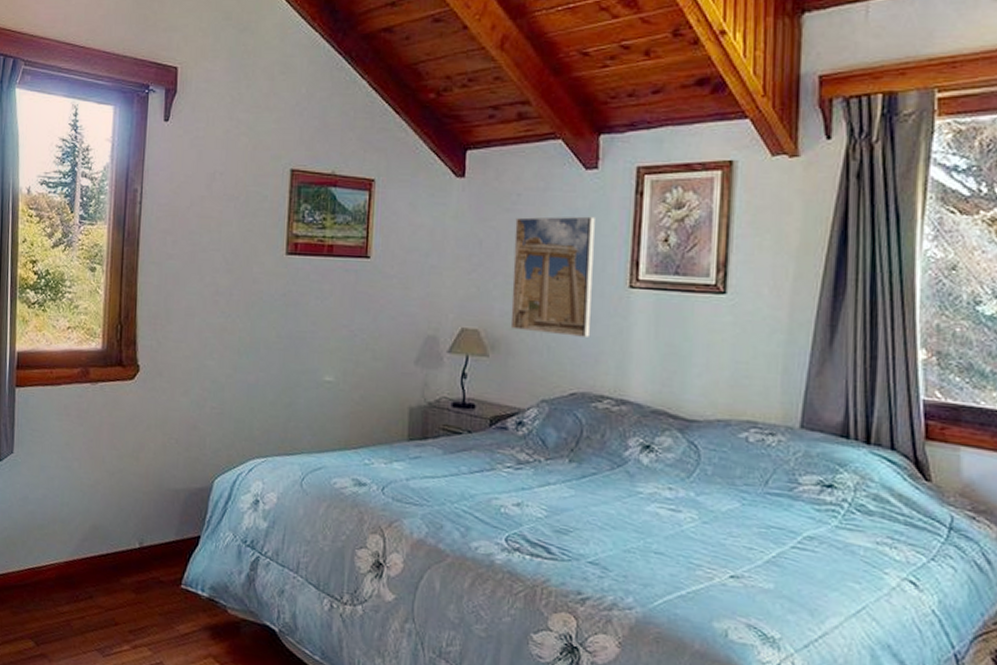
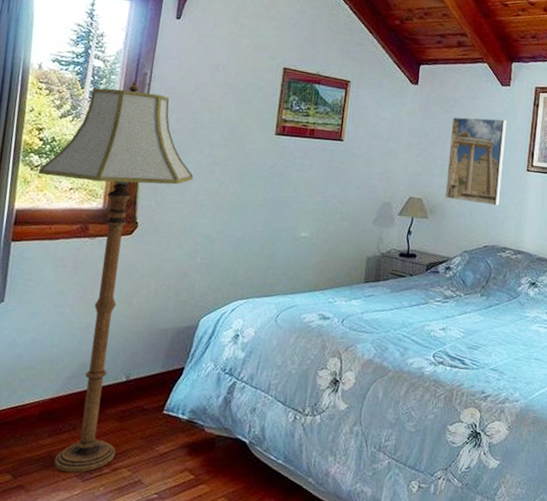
floor lamp: none [35,200,196,647] -> present [37,81,194,473]

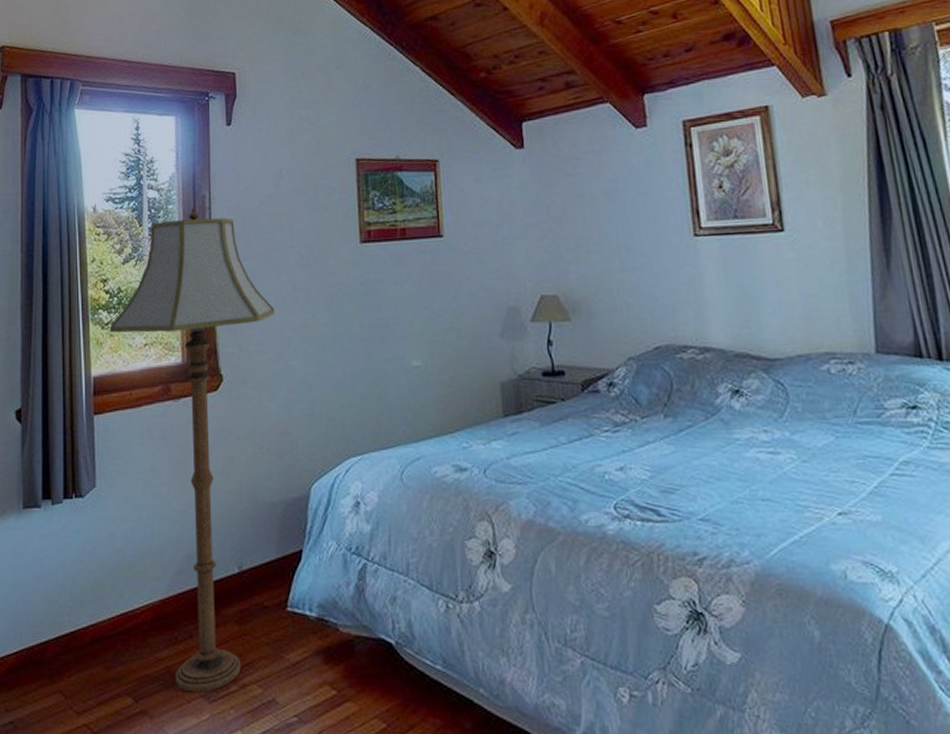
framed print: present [445,117,507,206] -> none [577,172,665,291]

